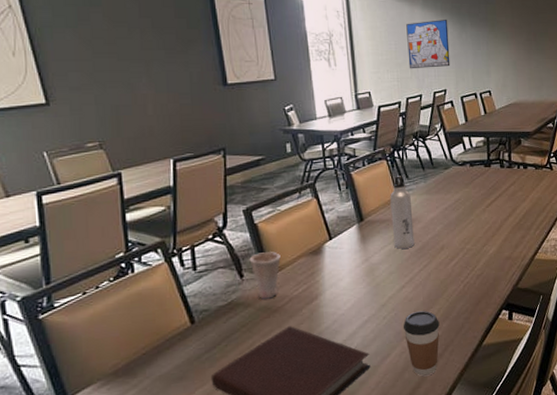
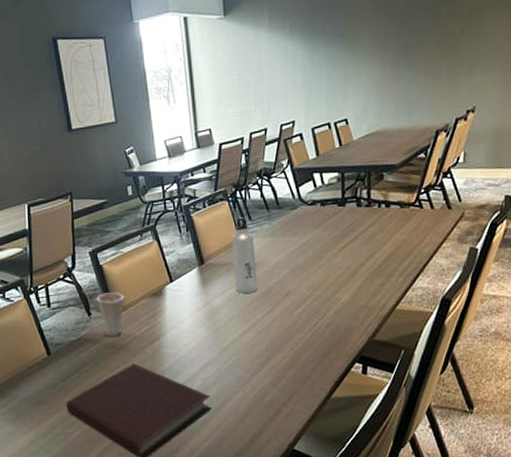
coffee cup: present [403,310,440,377] -> none [244,358,284,424]
wall art: present [406,19,450,69] -> none [250,40,300,101]

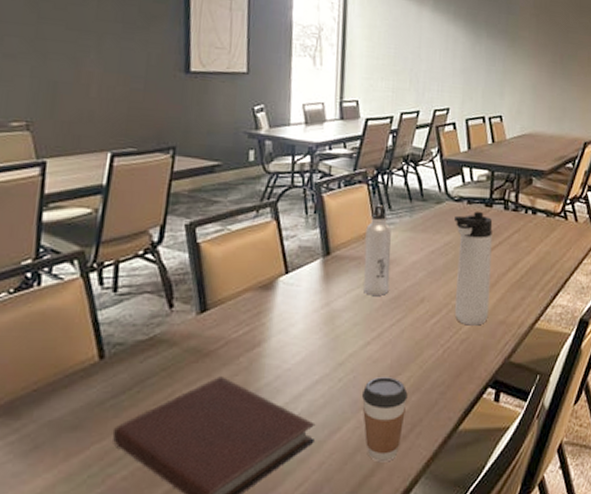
cup: present [96,292,125,337] -> none [183,279,223,339]
coffee cup: none [244,358,284,424] -> present [361,377,408,463]
thermos bottle: none [310,211,350,312] -> present [454,211,493,326]

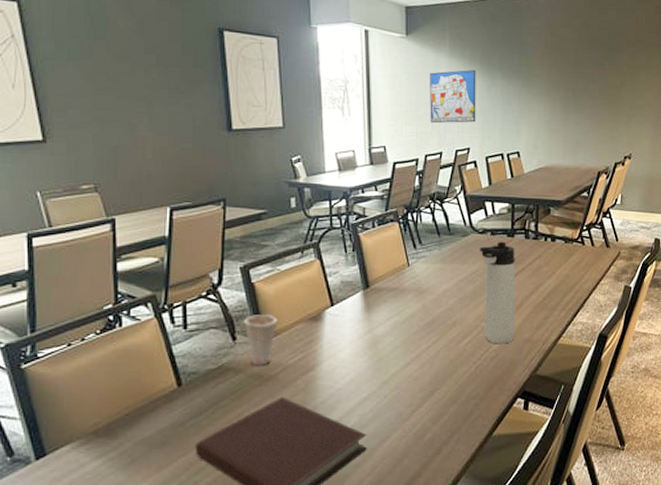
cup: none [183,279,223,339] -> present [243,315,277,366]
coffee cup: present [361,377,408,463] -> none [405,392,446,465]
water bottle: present [363,205,391,295] -> none [400,241,424,321]
wall art: none [408,25,460,82] -> present [430,69,476,124]

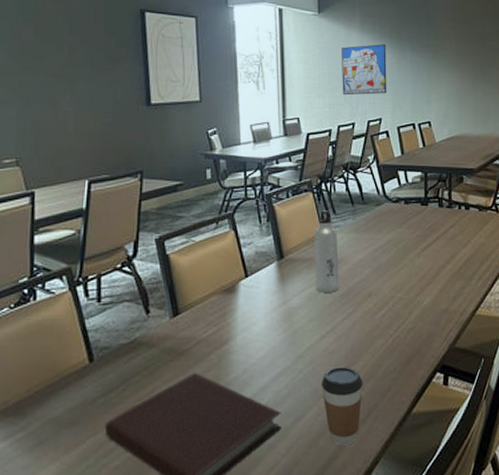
cup: present [243,315,277,366] -> none [157,287,191,340]
water bottle: none [400,241,424,321] -> present [314,210,339,293]
coffee cup: none [405,392,446,465] -> present [321,366,363,446]
thermos bottle: present [480,241,515,344] -> none [394,210,432,316]

